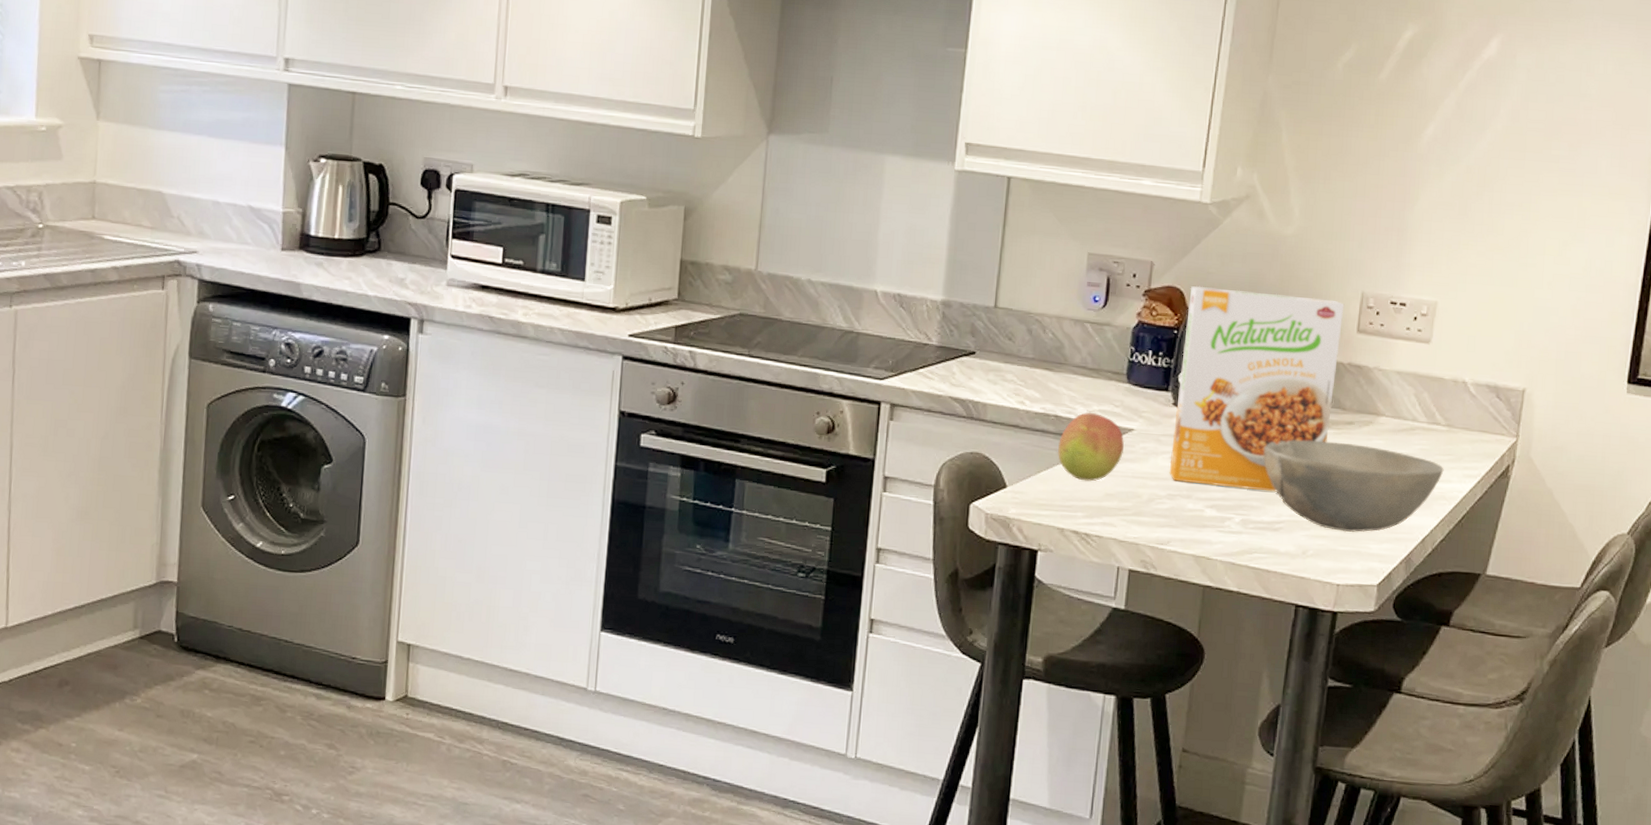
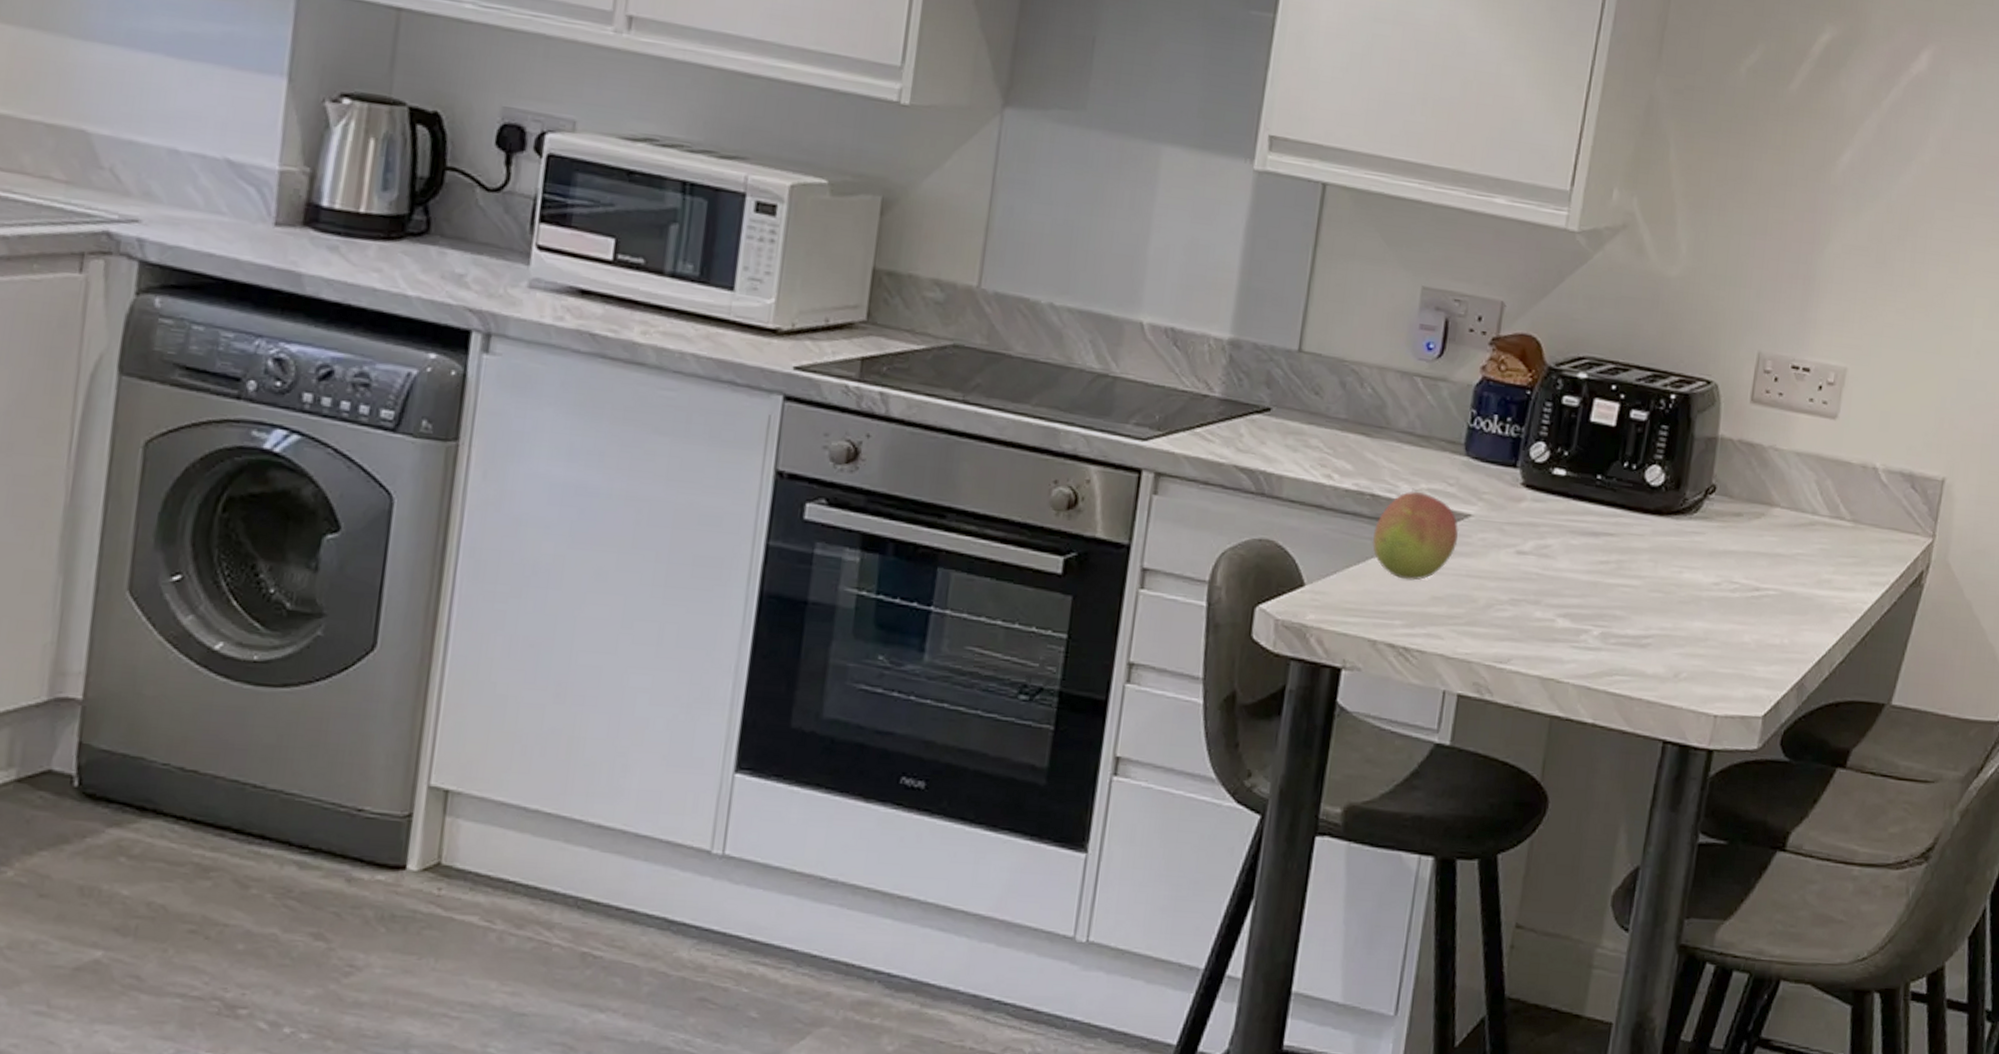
cereal box: present [1169,285,1345,492] -> none [1513,335,1737,599]
bowl: present [1263,440,1444,532] -> none [1631,533,1847,651]

